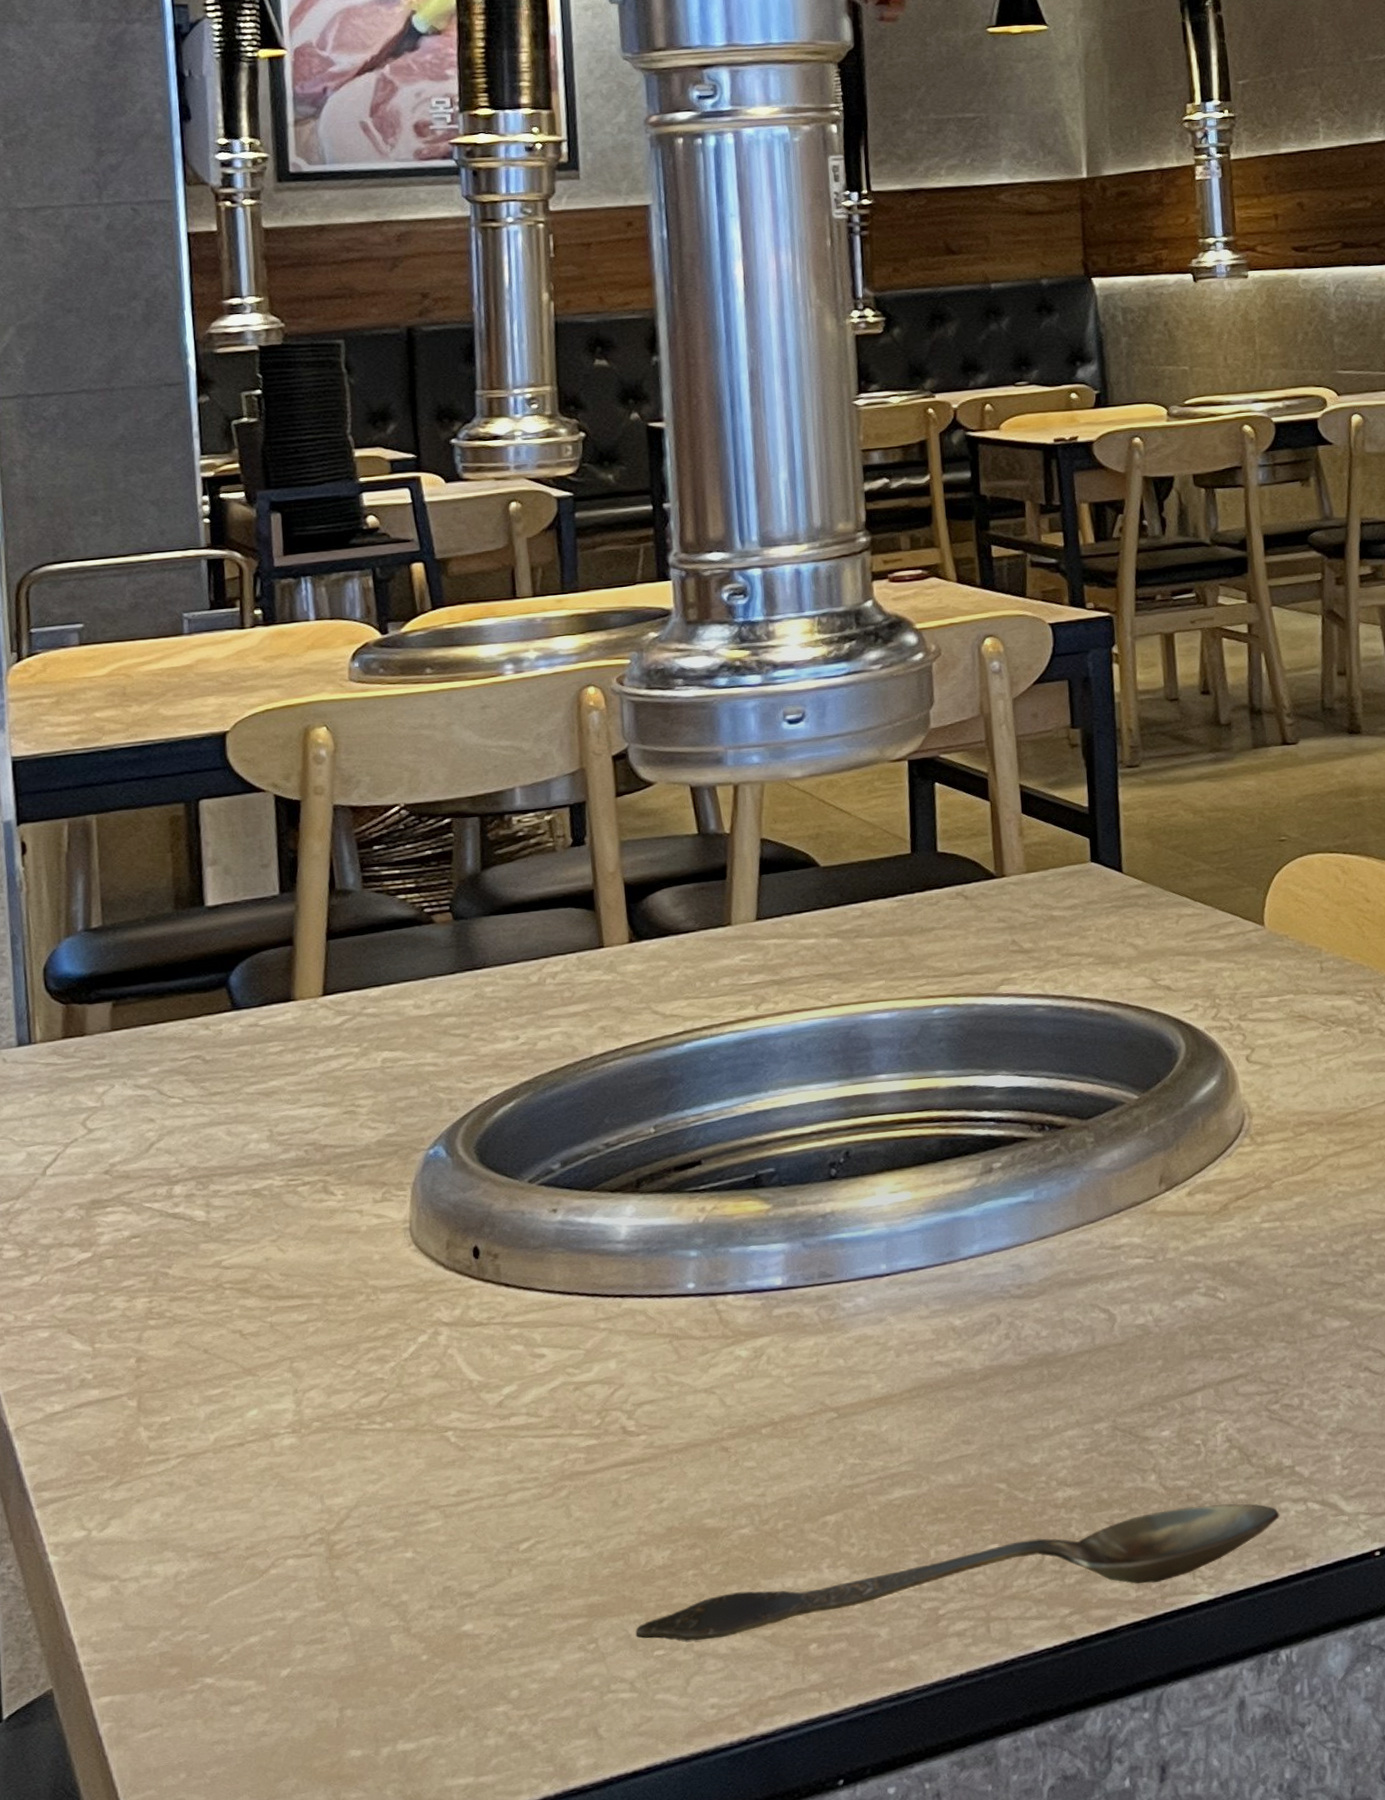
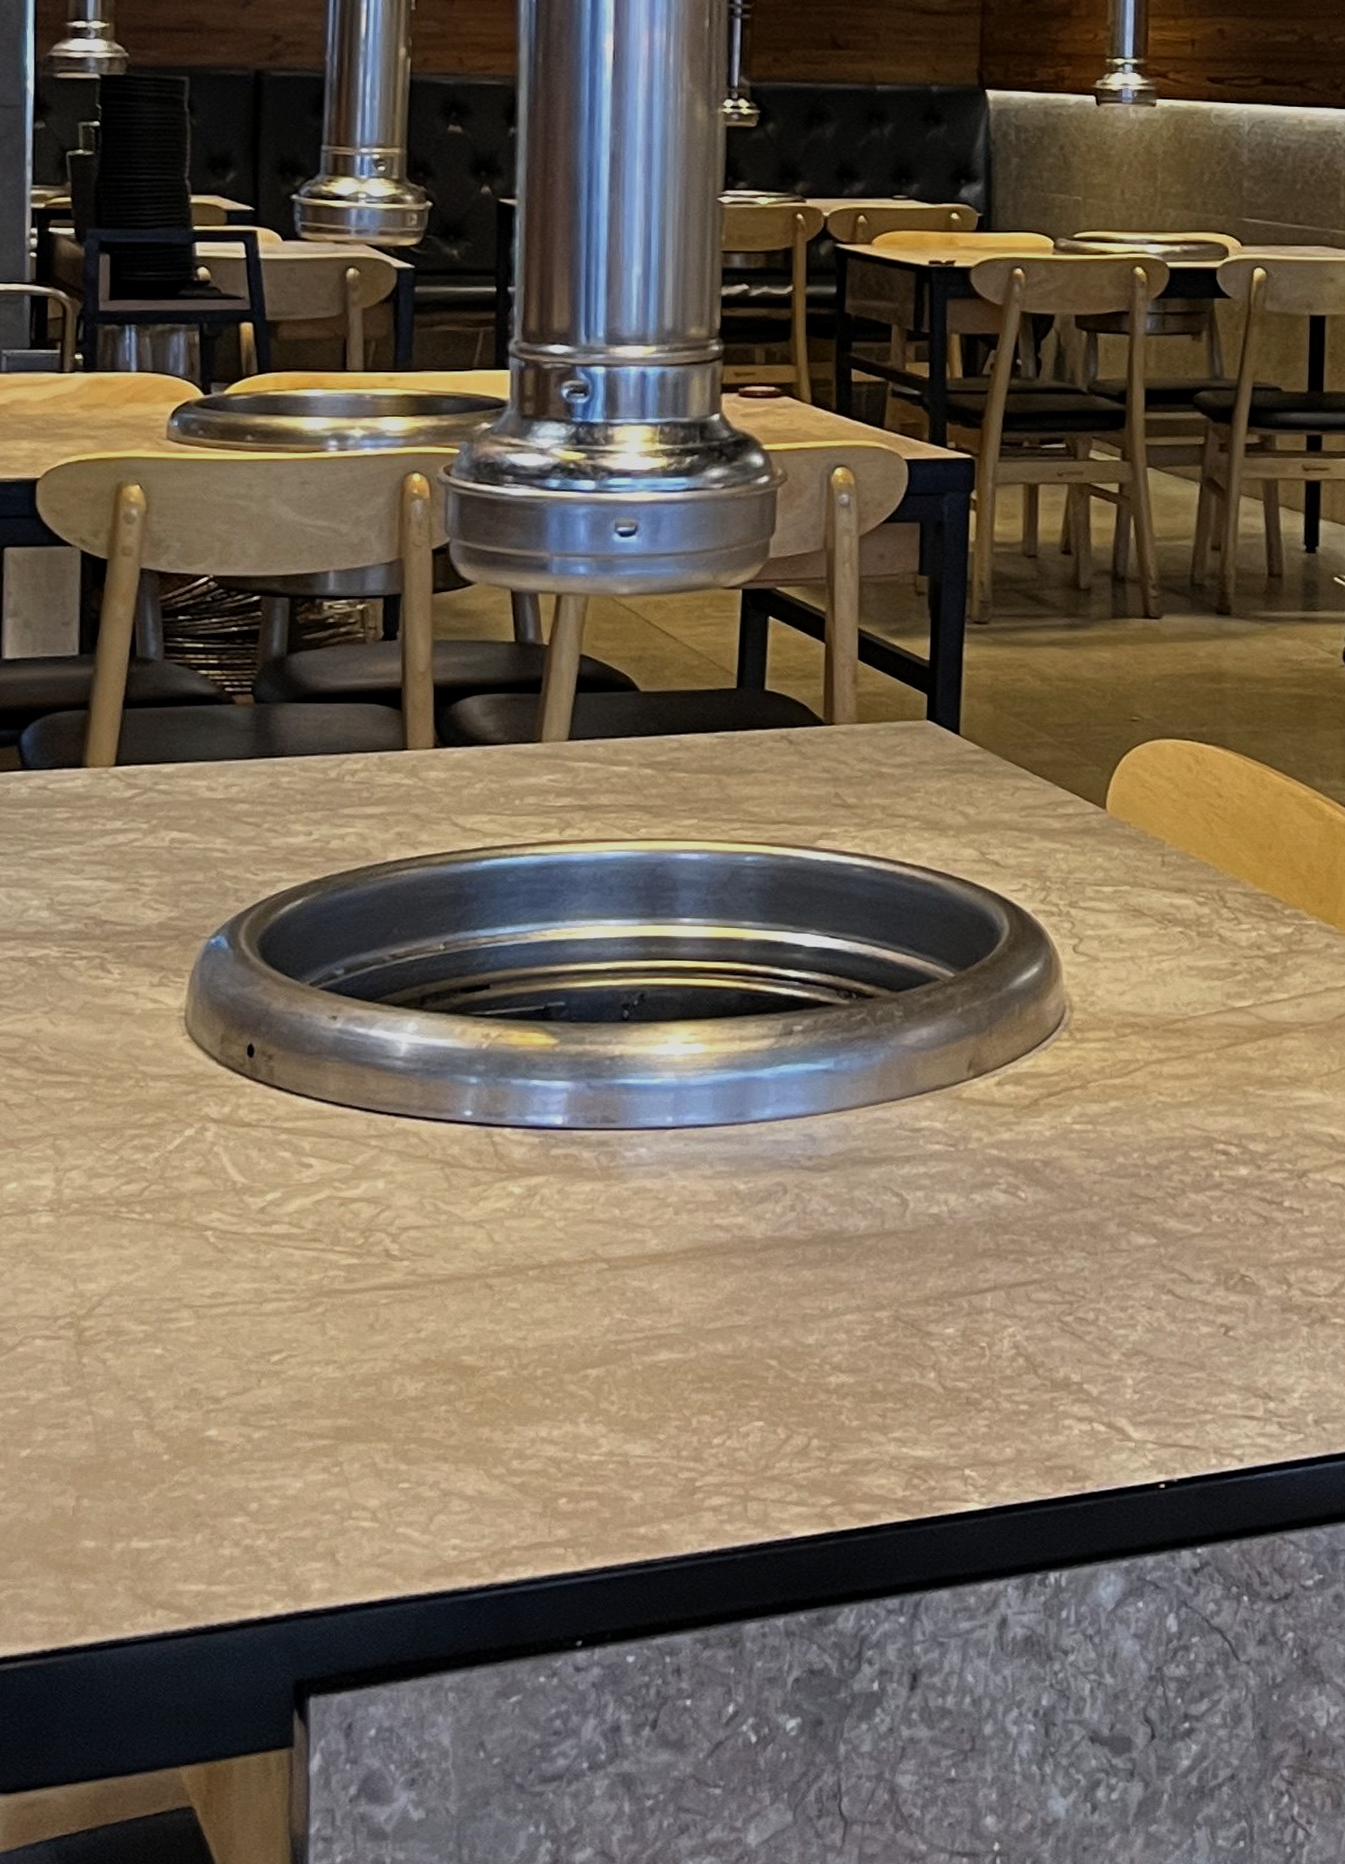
spoon: present [636,1503,1280,1641] -> none [382,1410,1062,1484]

